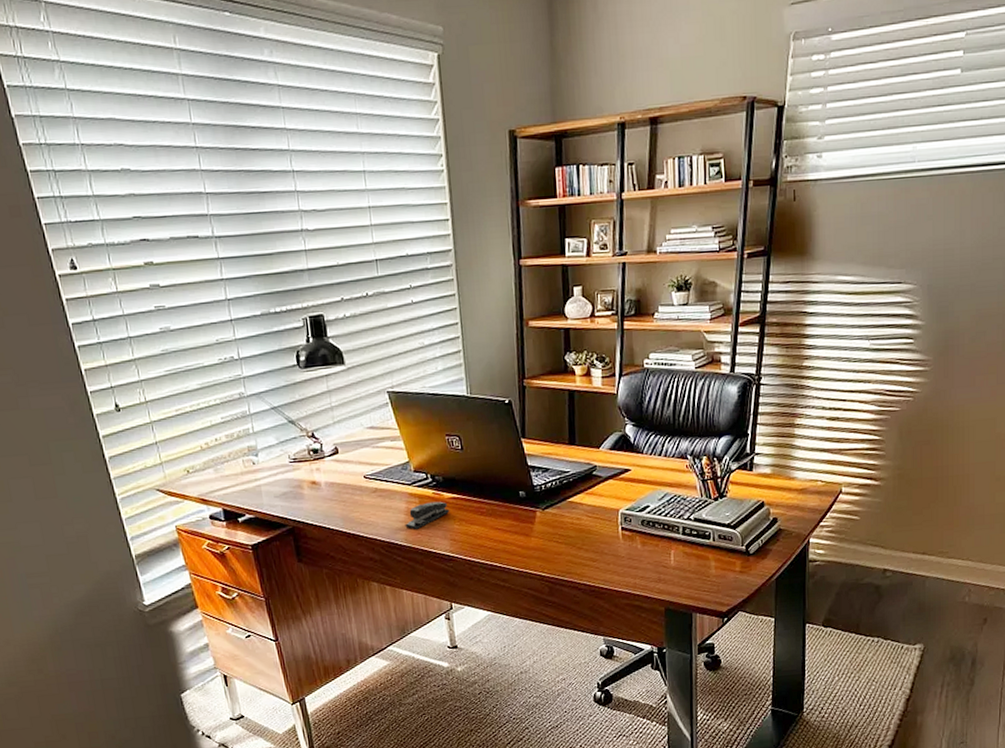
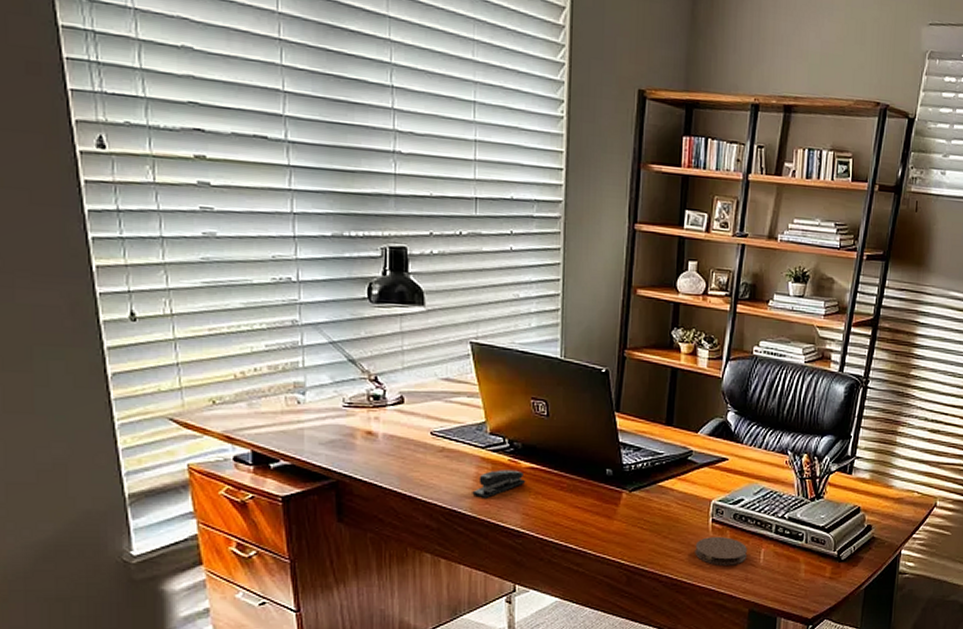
coaster: none [608,542,659,570] -> present [695,536,748,565]

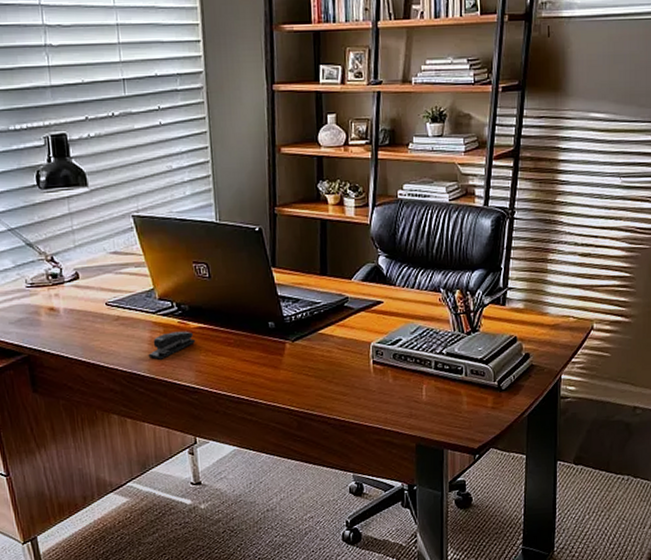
coaster: present [695,536,748,565] -> none [359,376,410,405]

